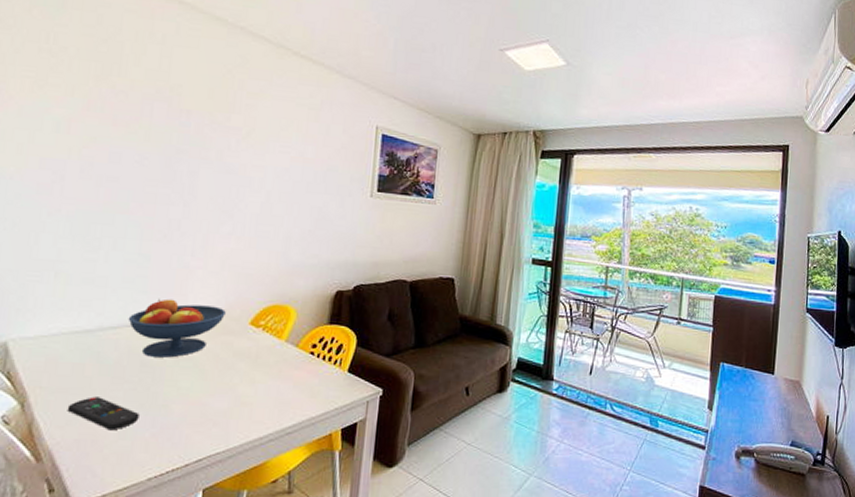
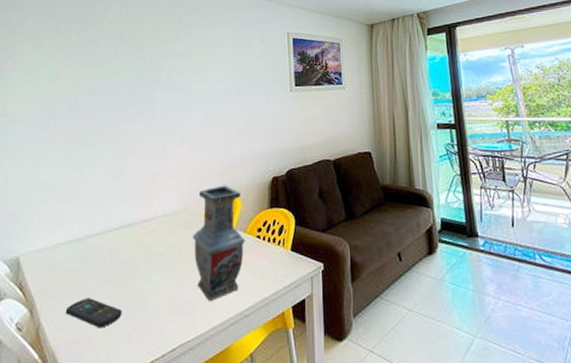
fruit bowl: present [128,298,226,358] -> none [108,203,184,257]
vase: none [233,291,296,414] -> present [193,185,245,301]

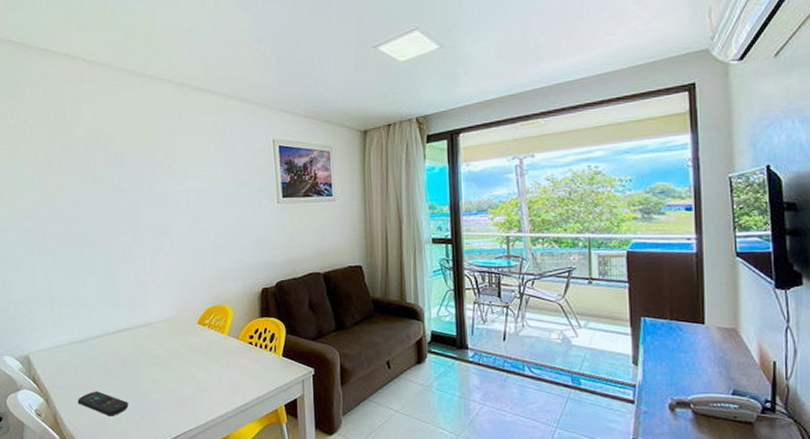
vase: present [193,185,245,301] -> none [188,295,238,397]

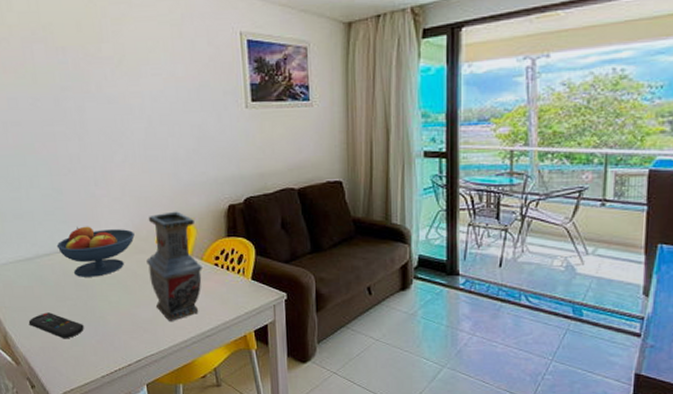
fruit bowl: none [107,309,178,357] -> present [56,226,135,277]
vase: none [188,295,238,397] -> present [146,211,202,321]

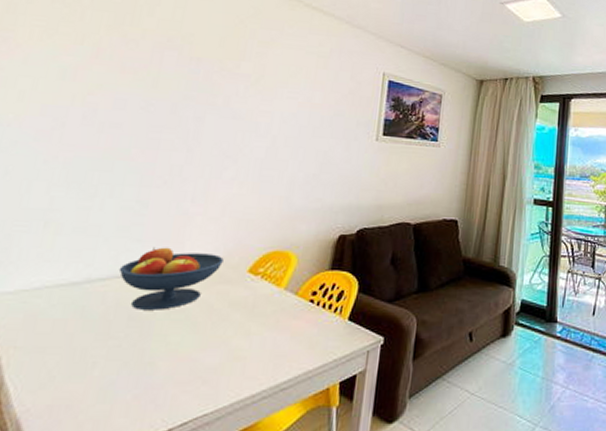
remote control: present [28,313,84,339] -> none [42,356,123,394]
vase: present [146,211,202,321] -> none [227,237,298,369]

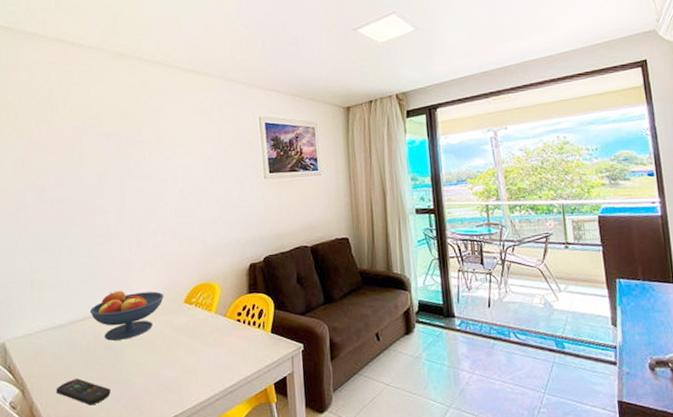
remote control: none [42,356,123,394] -> present [56,378,111,406]

